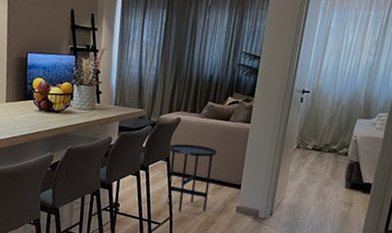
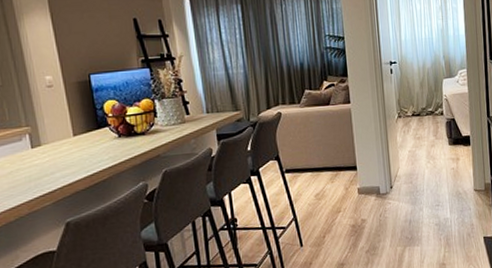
side table: present [166,144,217,212] -> none [275,135,329,210]

